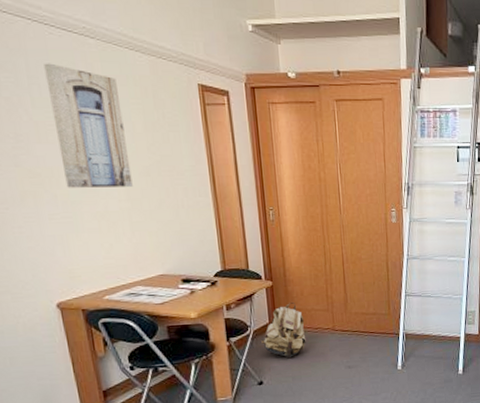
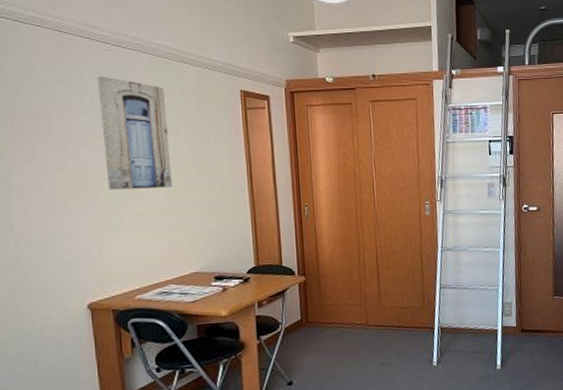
backpack: present [260,302,306,358] -> none [291,298,338,356]

